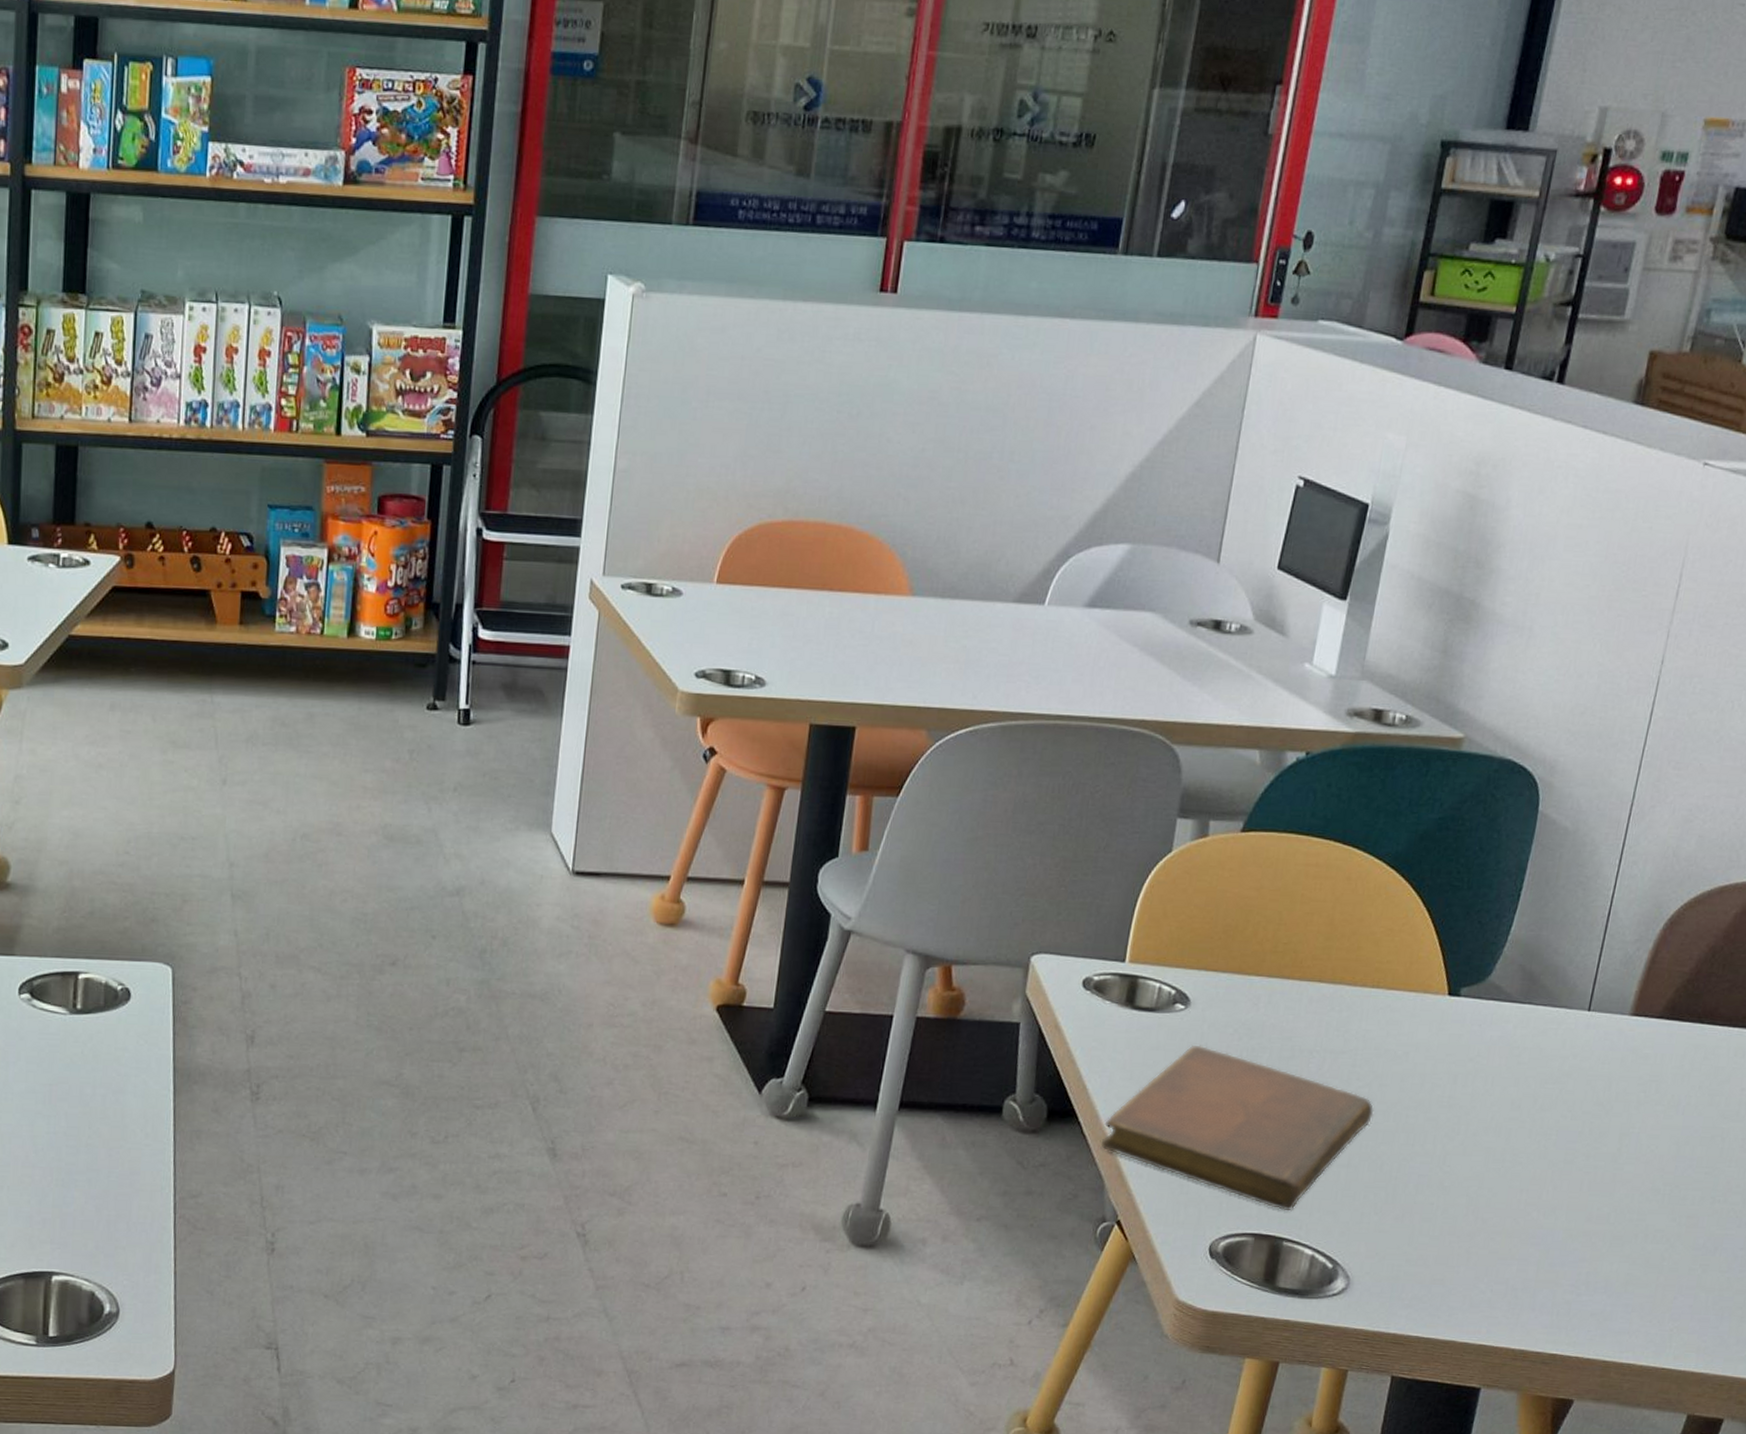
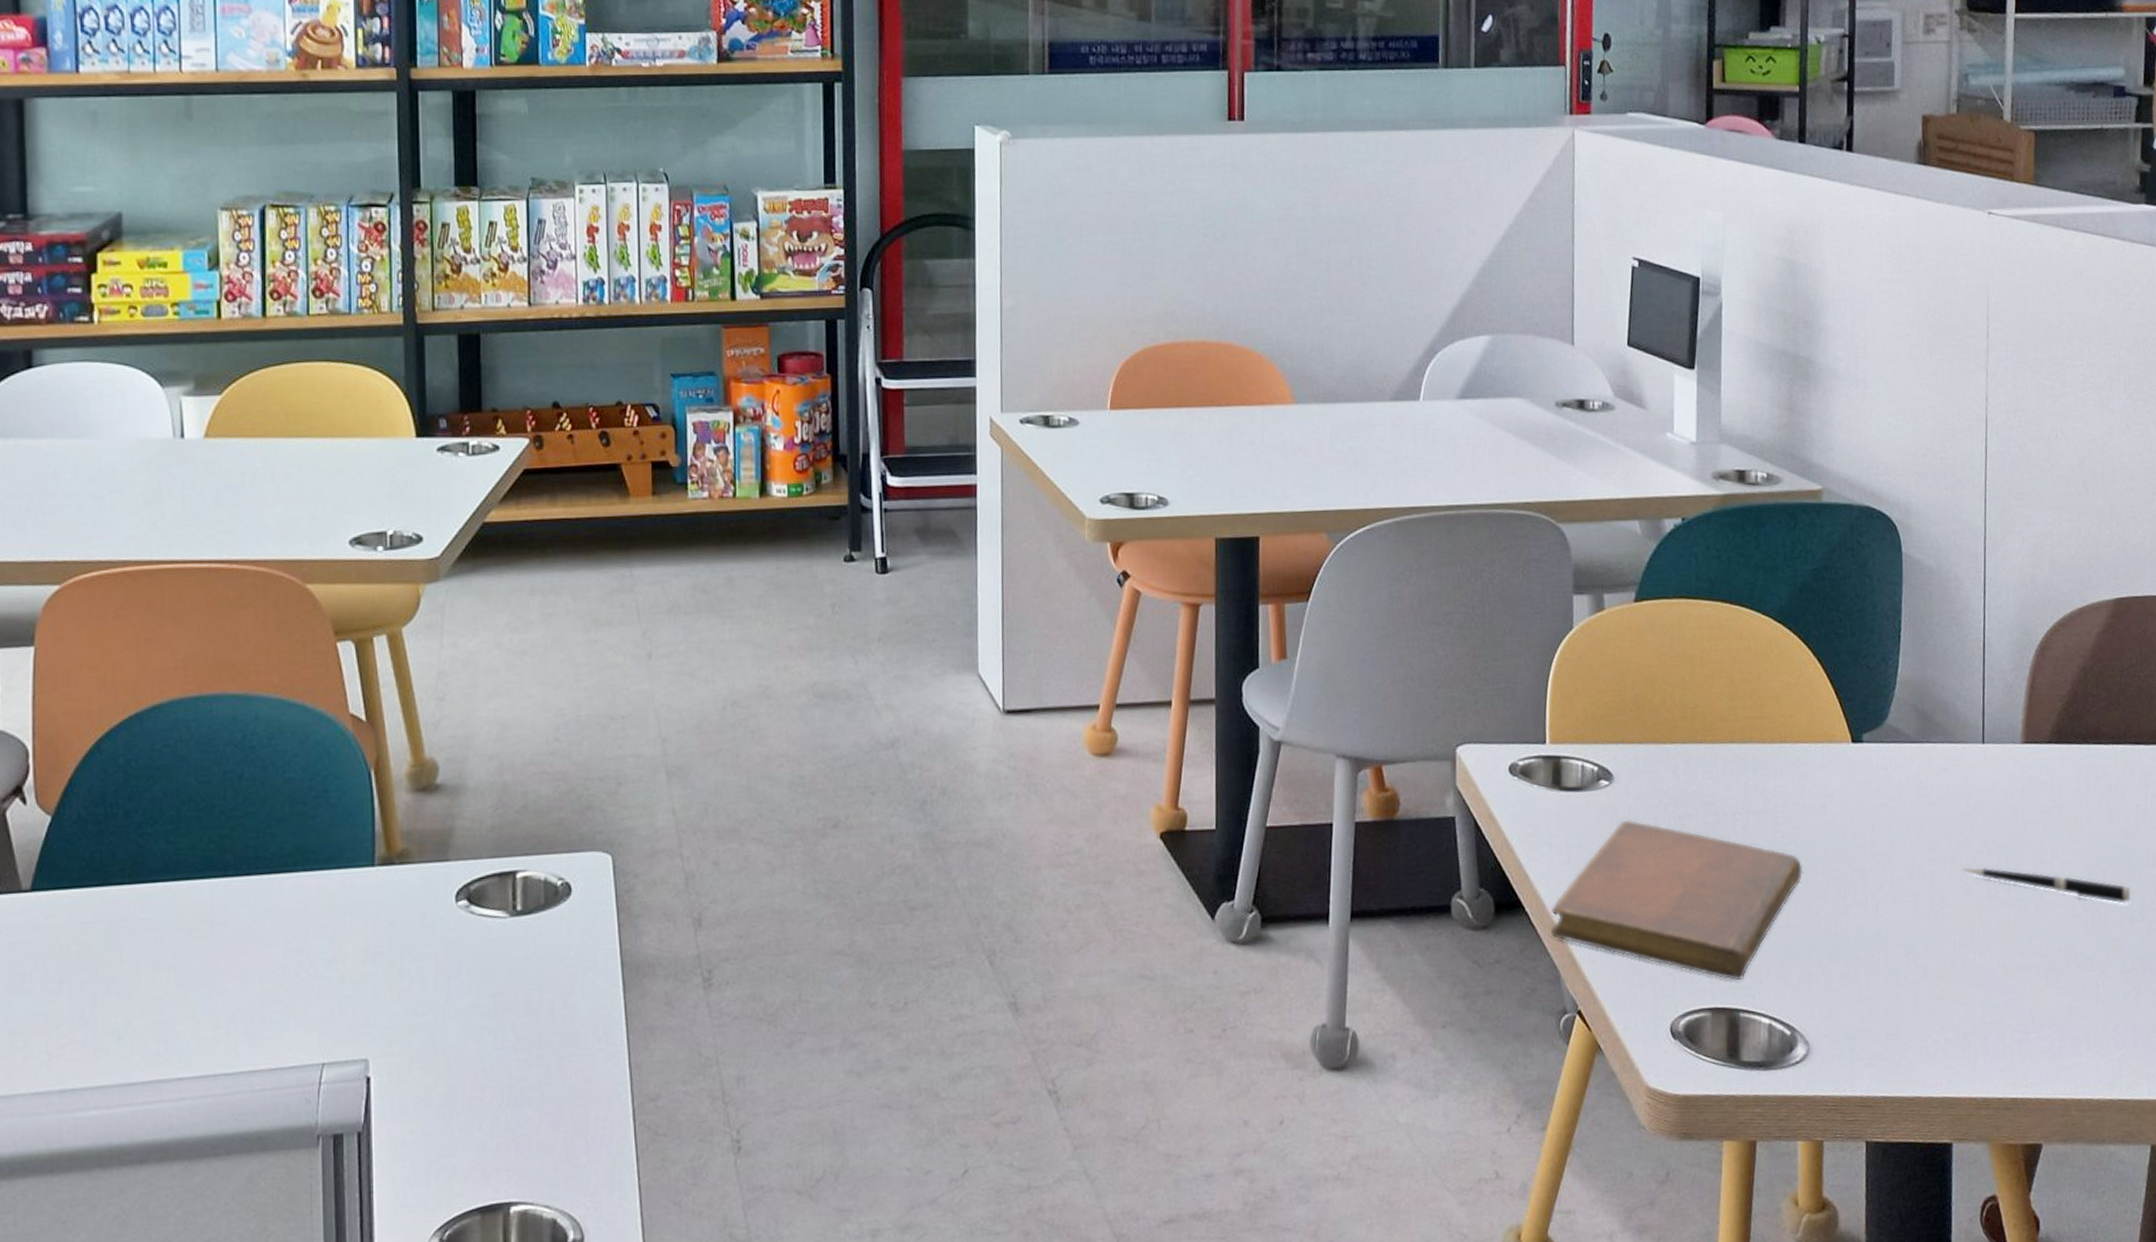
pen: none [1541,1130,1718,1183] -> present [1962,867,2131,904]

